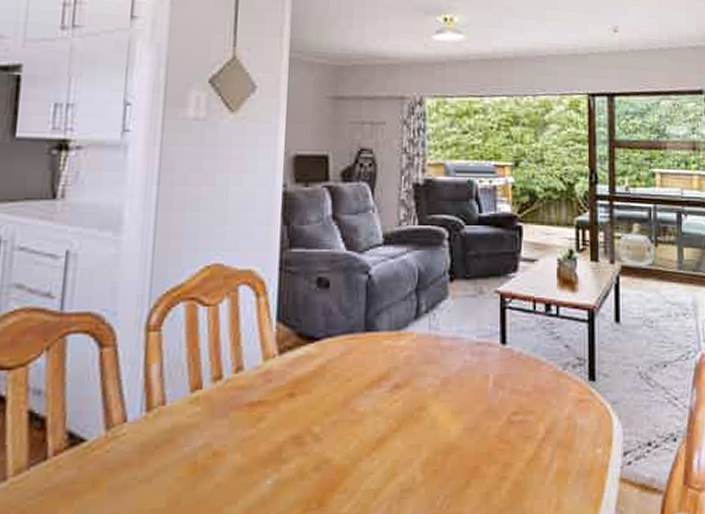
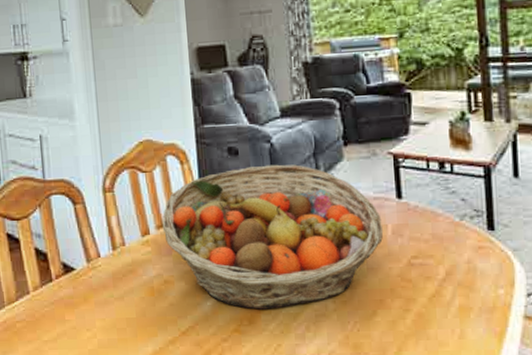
fruit basket: none [220,300,485,487] -> present [162,164,384,310]

